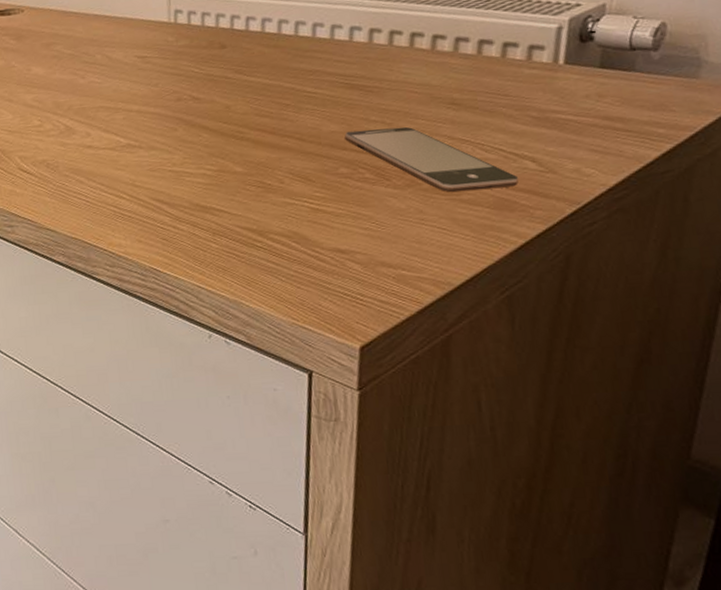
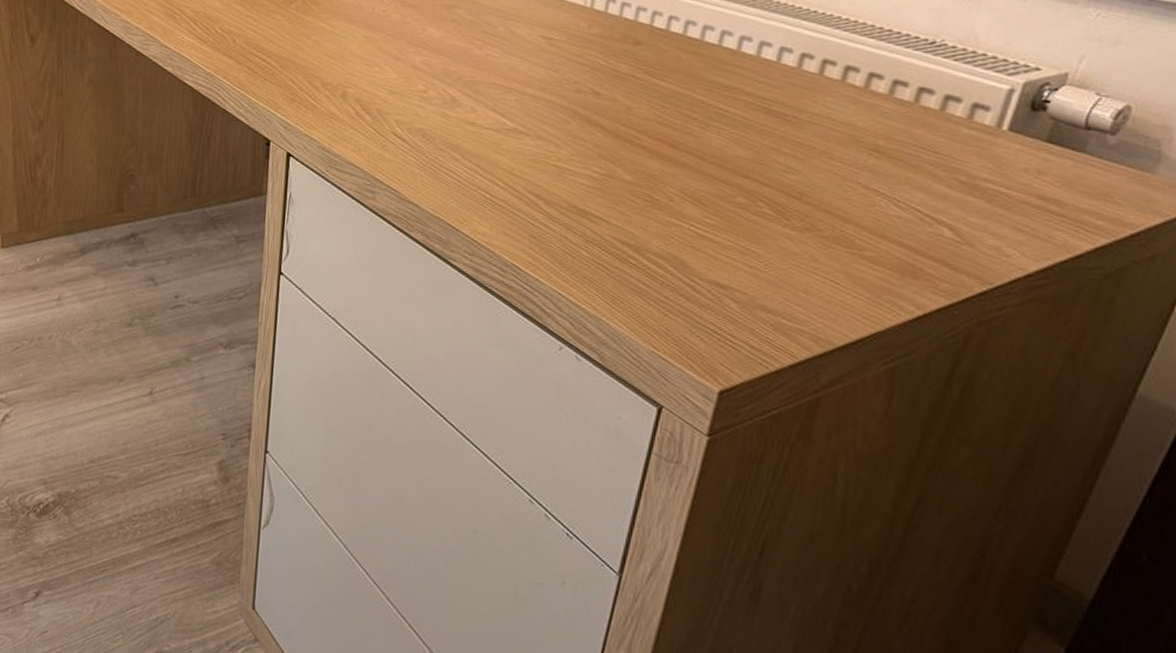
smartphone: present [343,126,520,193] -> none [748,159,931,253]

